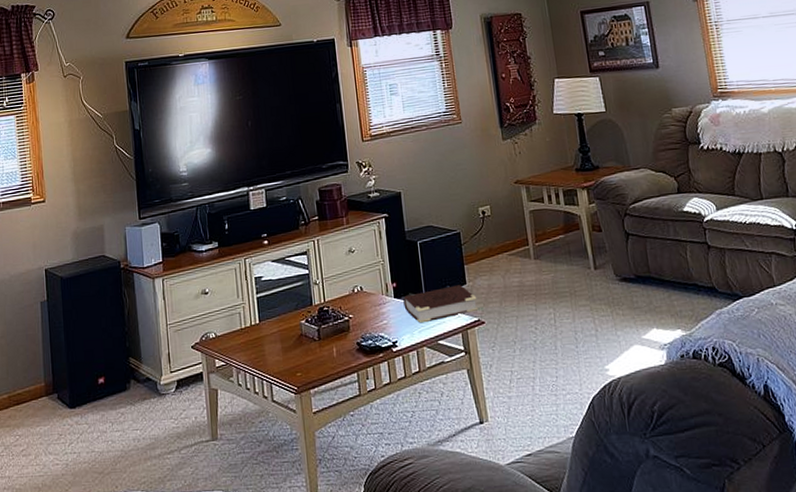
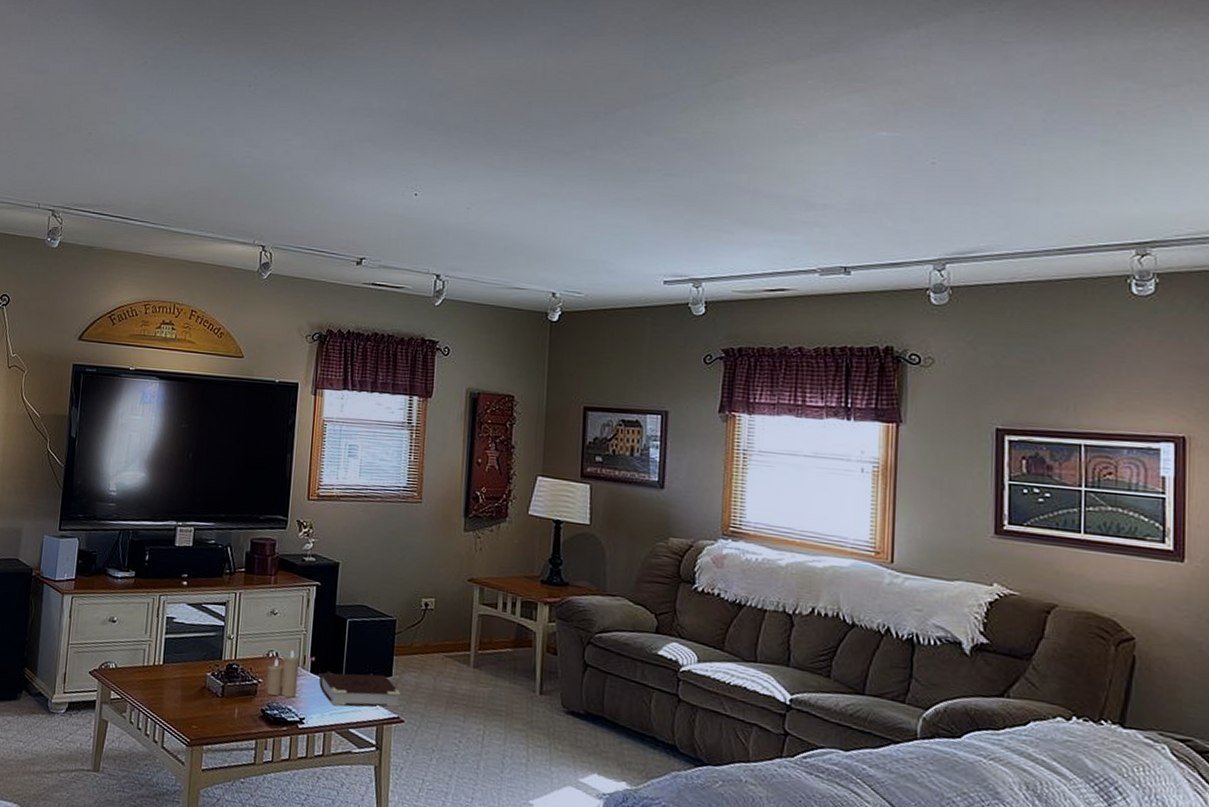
candle: none [355,281,386,328] -> present [266,650,300,698]

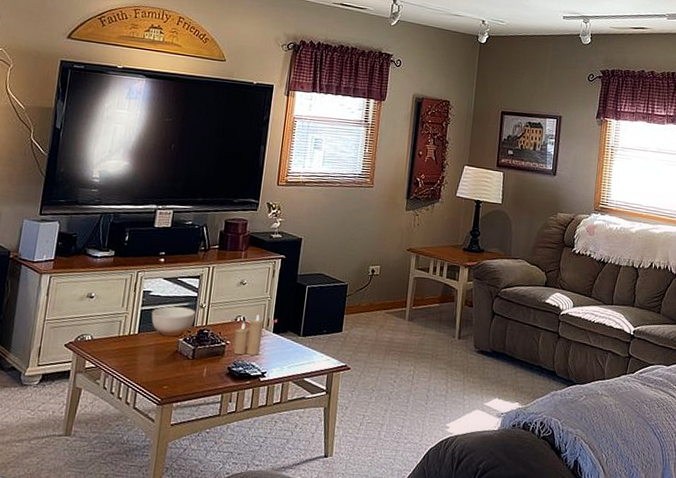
bowl: none [176,635,224,671] -> present [151,306,196,337]
book: present [319,672,401,708] -> none [280,331,349,360]

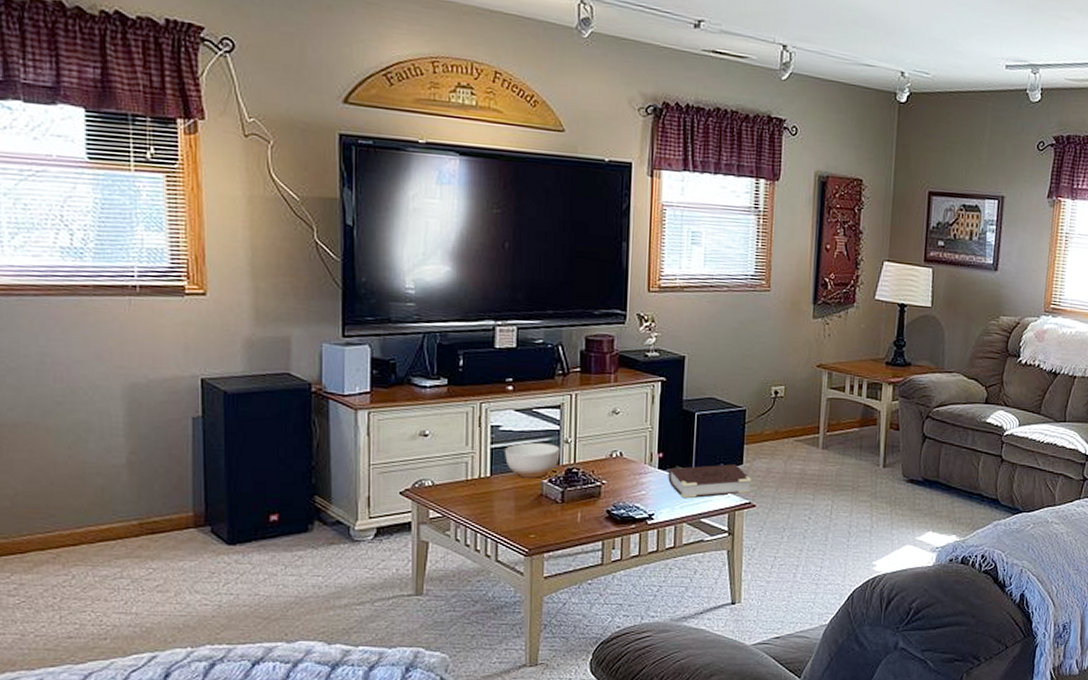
candle: present [233,314,264,355] -> none [611,448,646,496]
book: none [280,331,349,360] -> present [668,464,752,499]

